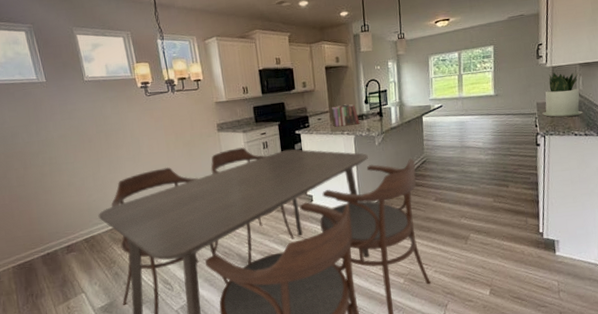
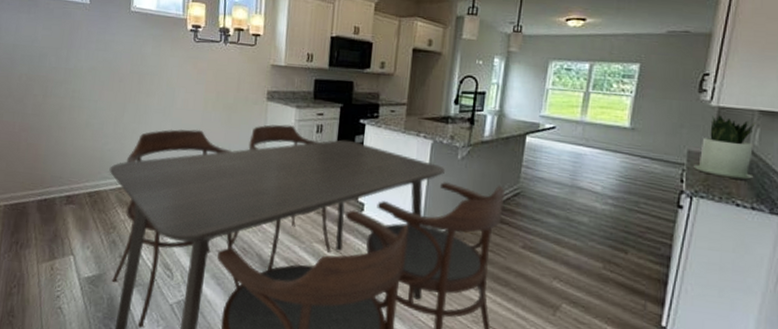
books: present [331,104,360,127] -> none [408,99,443,128]

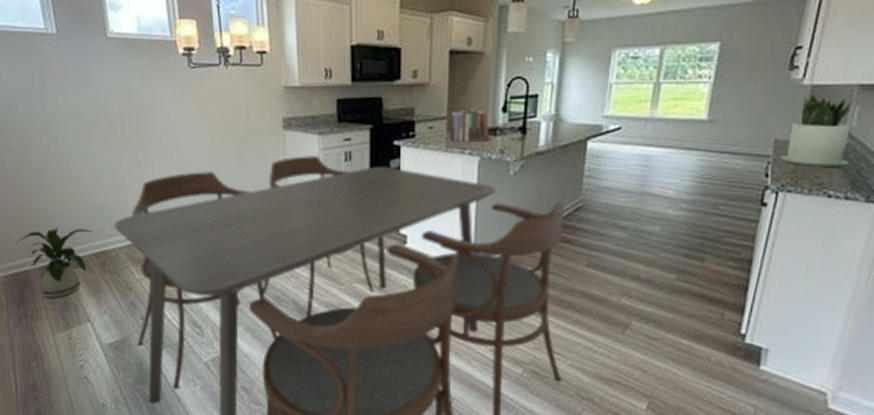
house plant: none [21,166,90,231] -> present [16,227,93,299]
books: none [408,99,443,128] -> present [450,109,490,142]

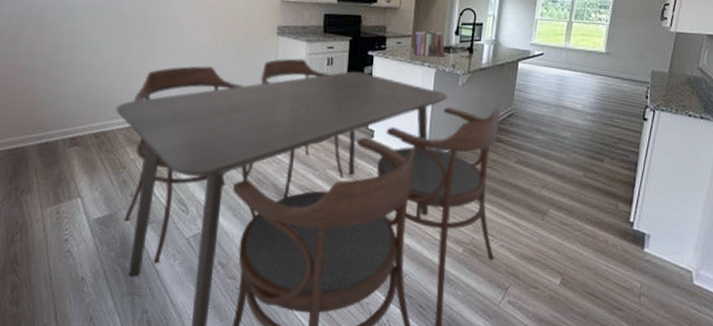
house plant: present [16,227,93,299] -> none [18,108,95,174]
planter: present [780,95,855,167] -> none [656,39,705,94]

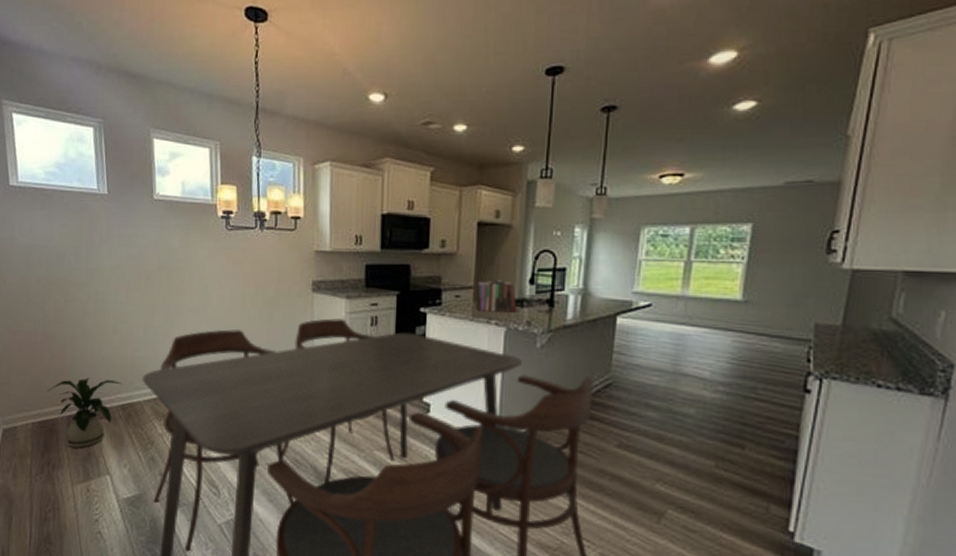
house plant: none [18,108,95,174] -> present [48,377,121,449]

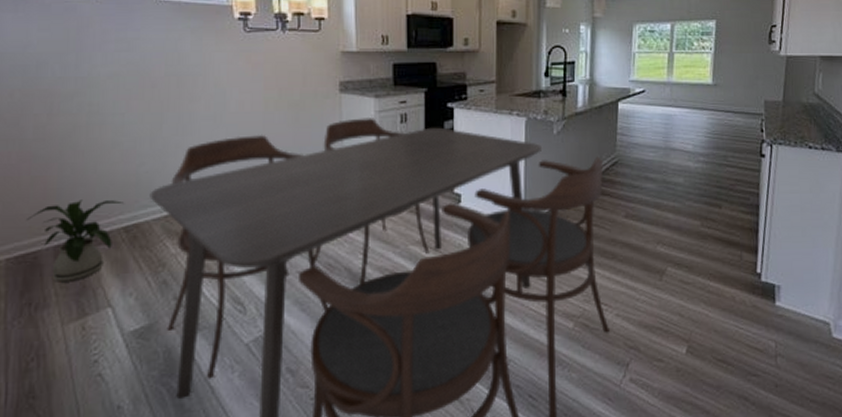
books: present [476,280,517,313] -> none [499,74,535,104]

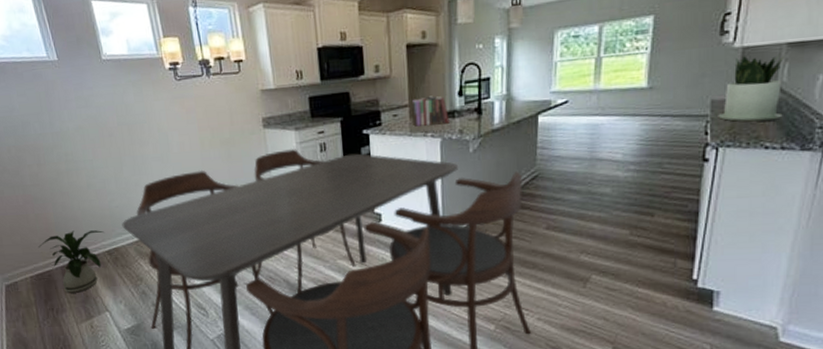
books: none [499,74,535,104] -> present [411,95,450,127]
planter: none [770,64,821,123] -> present [718,53,784,122]

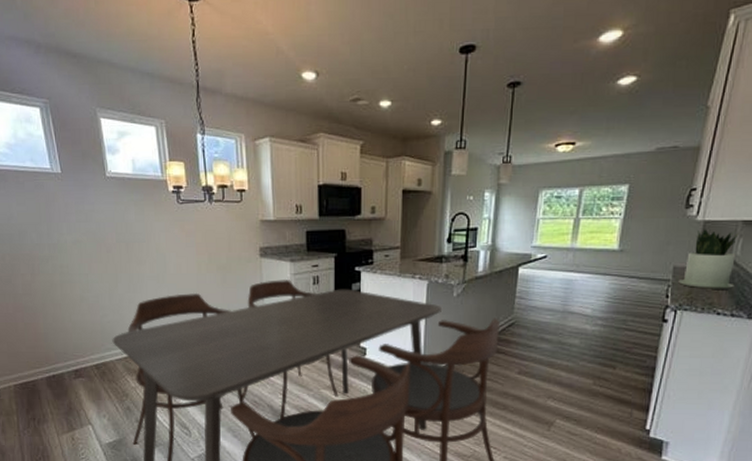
house plant: present [38,230,104,293] -> none [25,342,93,404]
books: present [411,95,450,127] -> none [403,240,437,268]

